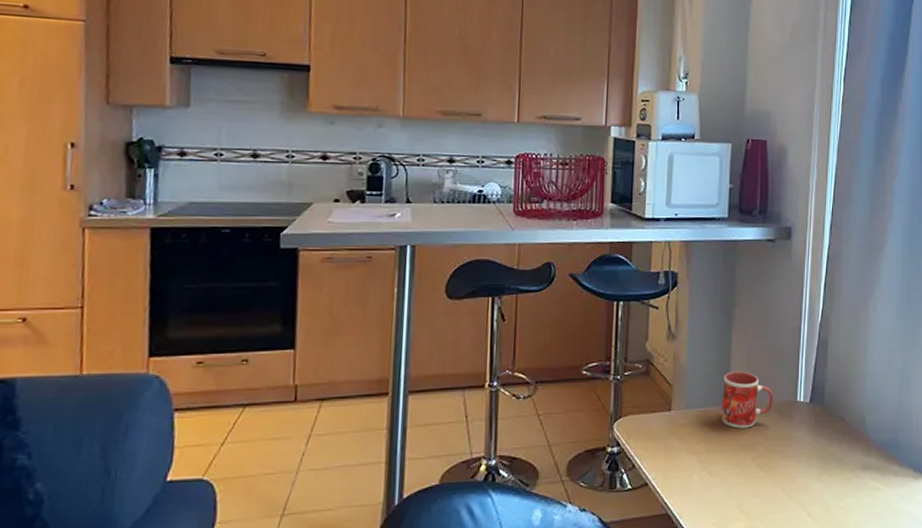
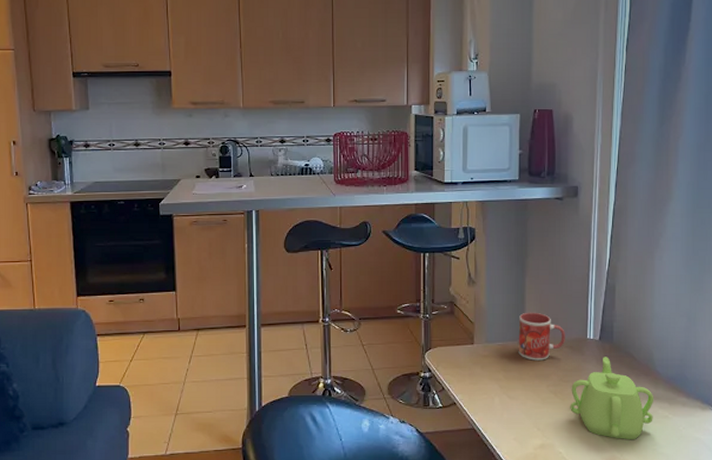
teapot: none [777,422,866,518] -> present [570,357,654,440]

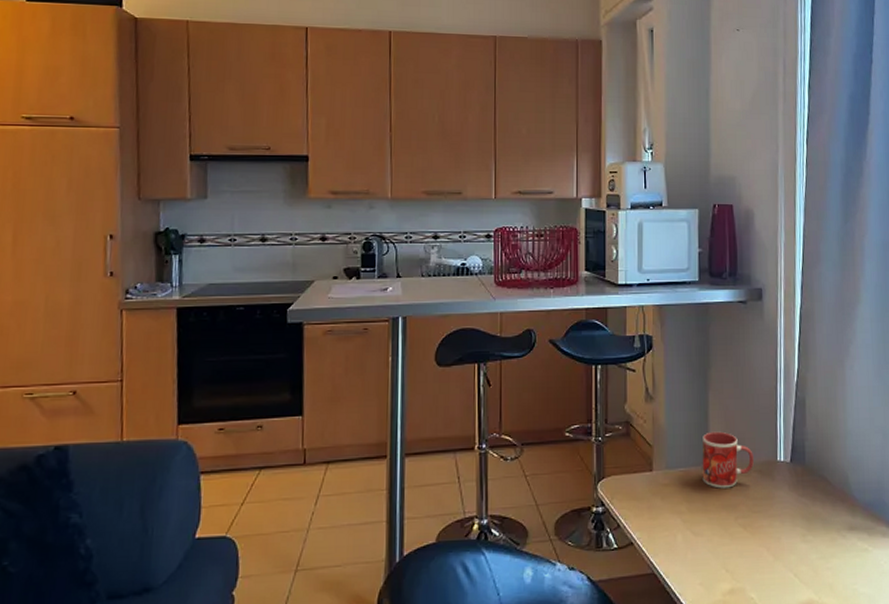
teapot: present [570,357,654,440] -> none [761,481,852,580]

